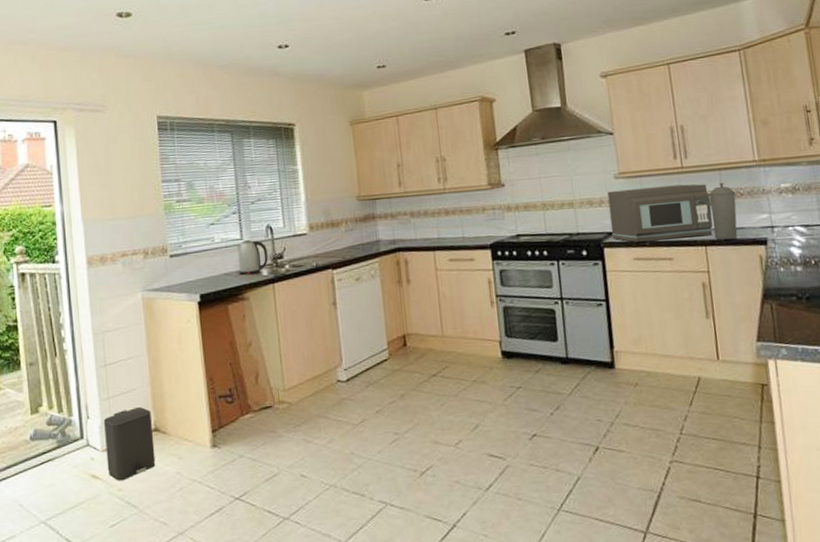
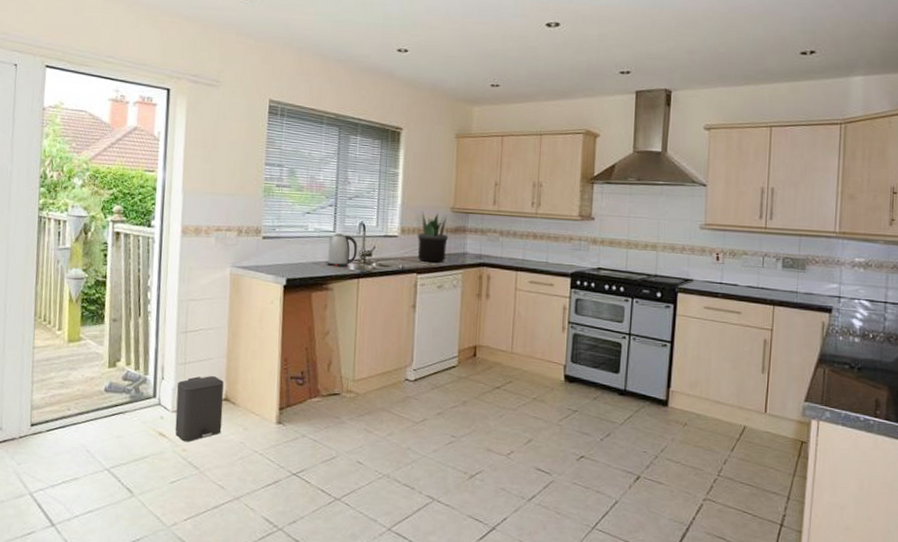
planter: none [326,204,359,256] -> present [417,211,448,263]
microwave: present [607,184,713,242] -> none [687,240,787,296]
canister: present [709,182,738,241] -> none [784,247,811,304]

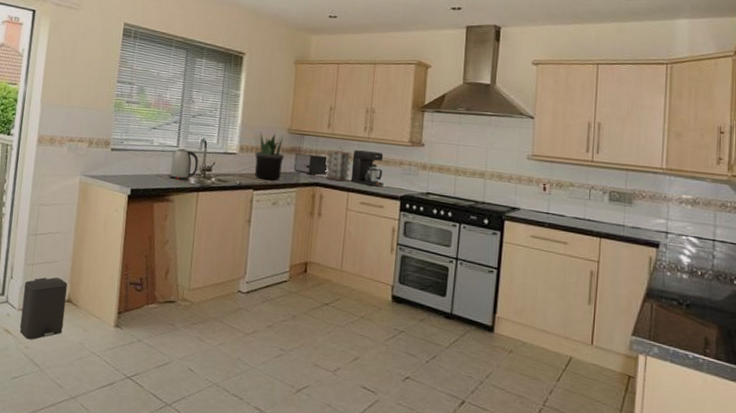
toaster: none [458,232,498,256] -> present [293,152,331,176]
spice rack: none [493,223,519,261] -> present [326,146,352,182]
coffee maker: none [519,226,553,264] -> present [350,149,384,187]

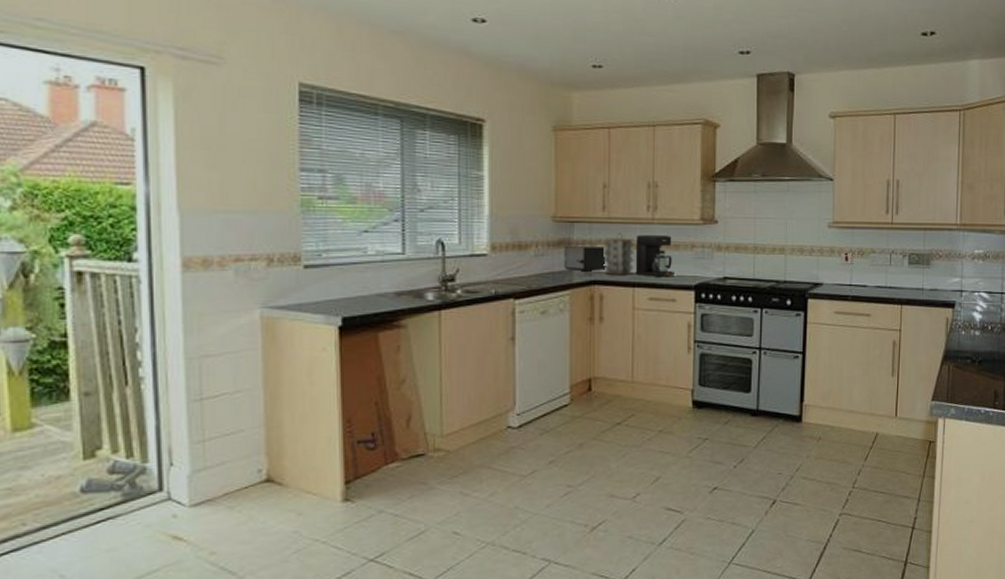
pedal bin: present [19,277,68,340] -> none [193,451,265,543]
kettle: present [169,148,199,181] -> none [396,255,435,298]
planter: present [254,131,284,181] -> none [512,222,550,284]

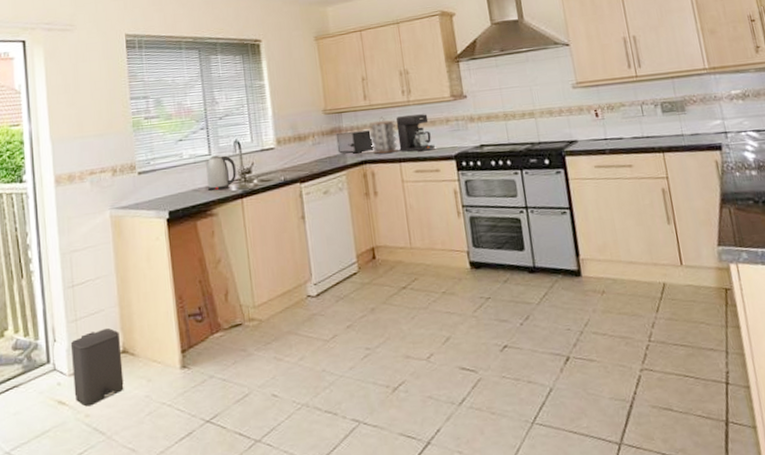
pedal bin: none [193,451,265,543] -> present [70,328,124,407]
kettle: none [396,255,435,298] -> present [205,155,236,191]

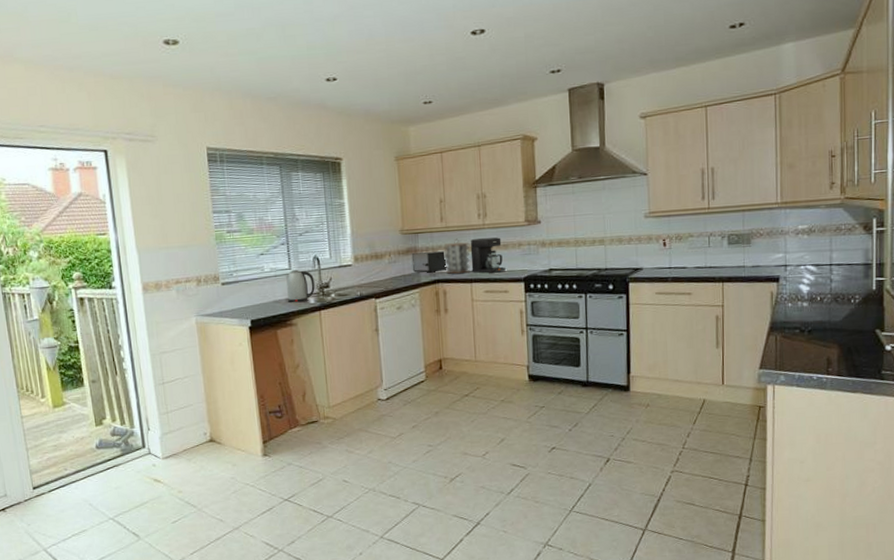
pedal bin: present [70,328,124,407] -> none [163,420,212,485]

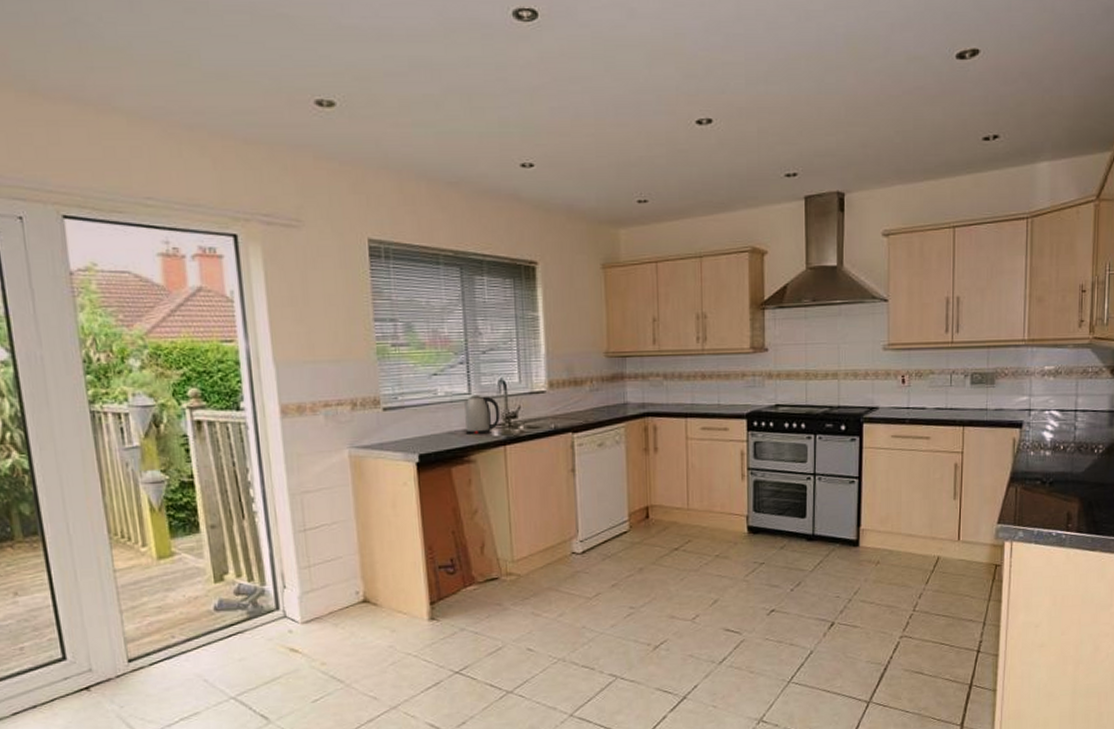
toaster: present [411,250,449,273] -> none [617,378,661,405]
spice rack: present [444,238,470,275] -> none [656,364,686,407]
coffee maker: present [470,237,506,274] -> none [686,365,726,407]

